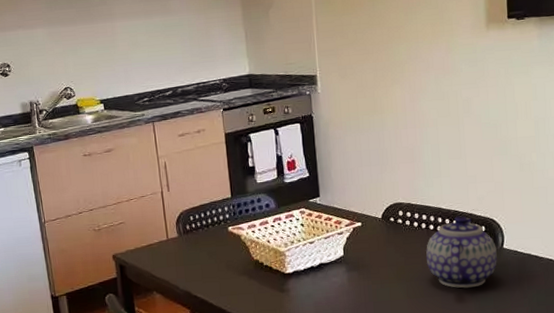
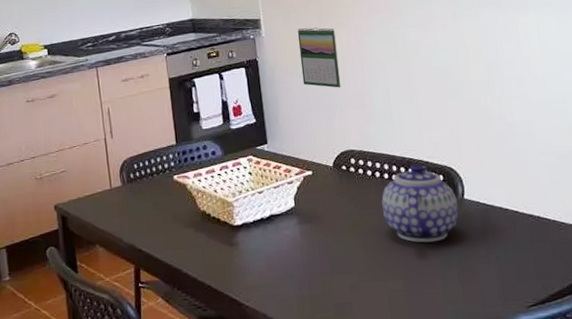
calendar: none [352,84,393,144] -> present [297,27,341,88]

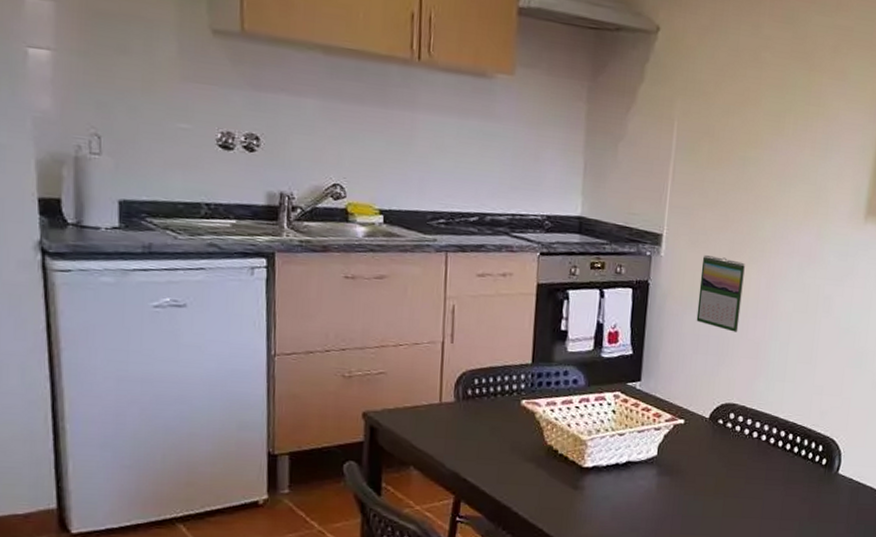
teapot: present [381,163,459,243] -> none [751,429,831,514]

